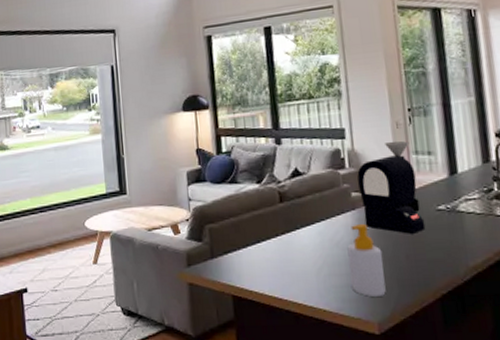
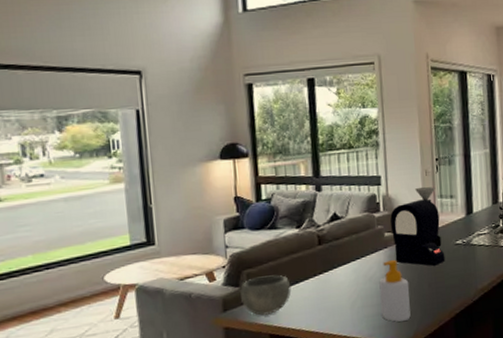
bowl: none [202,232,254,275] -> present [239,275,292,316]

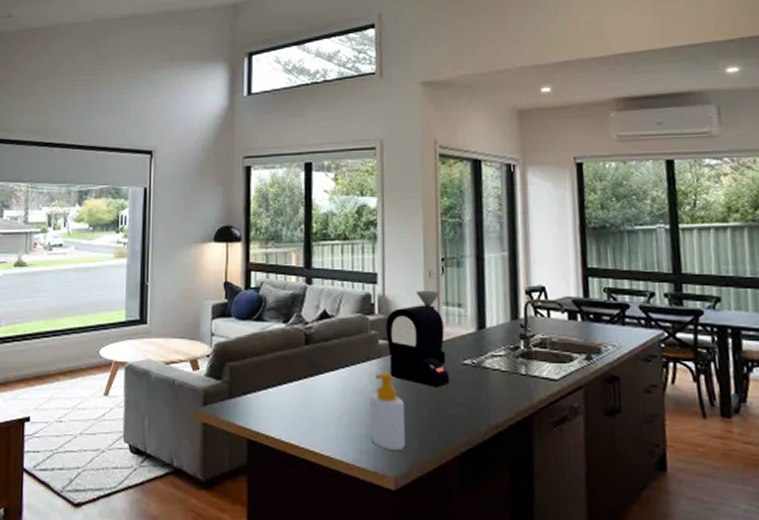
bowl: present [239,275,292,316] -> none [221,372,274,418]

